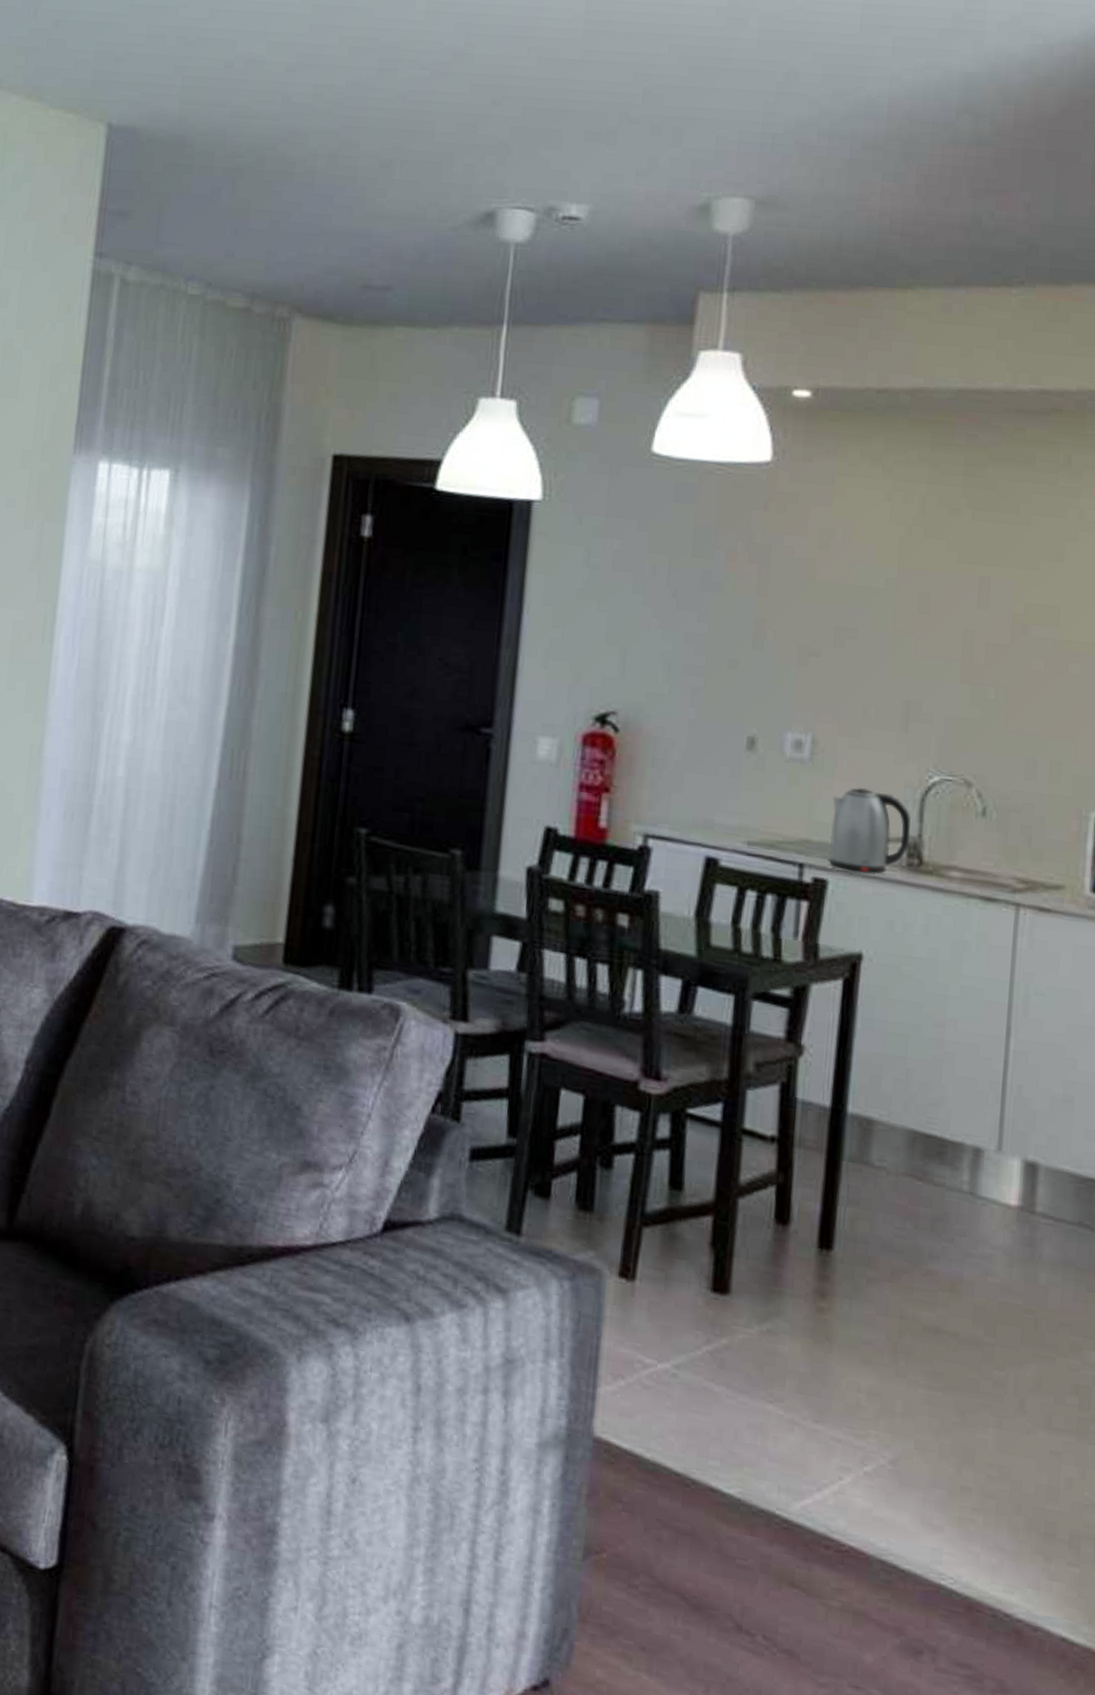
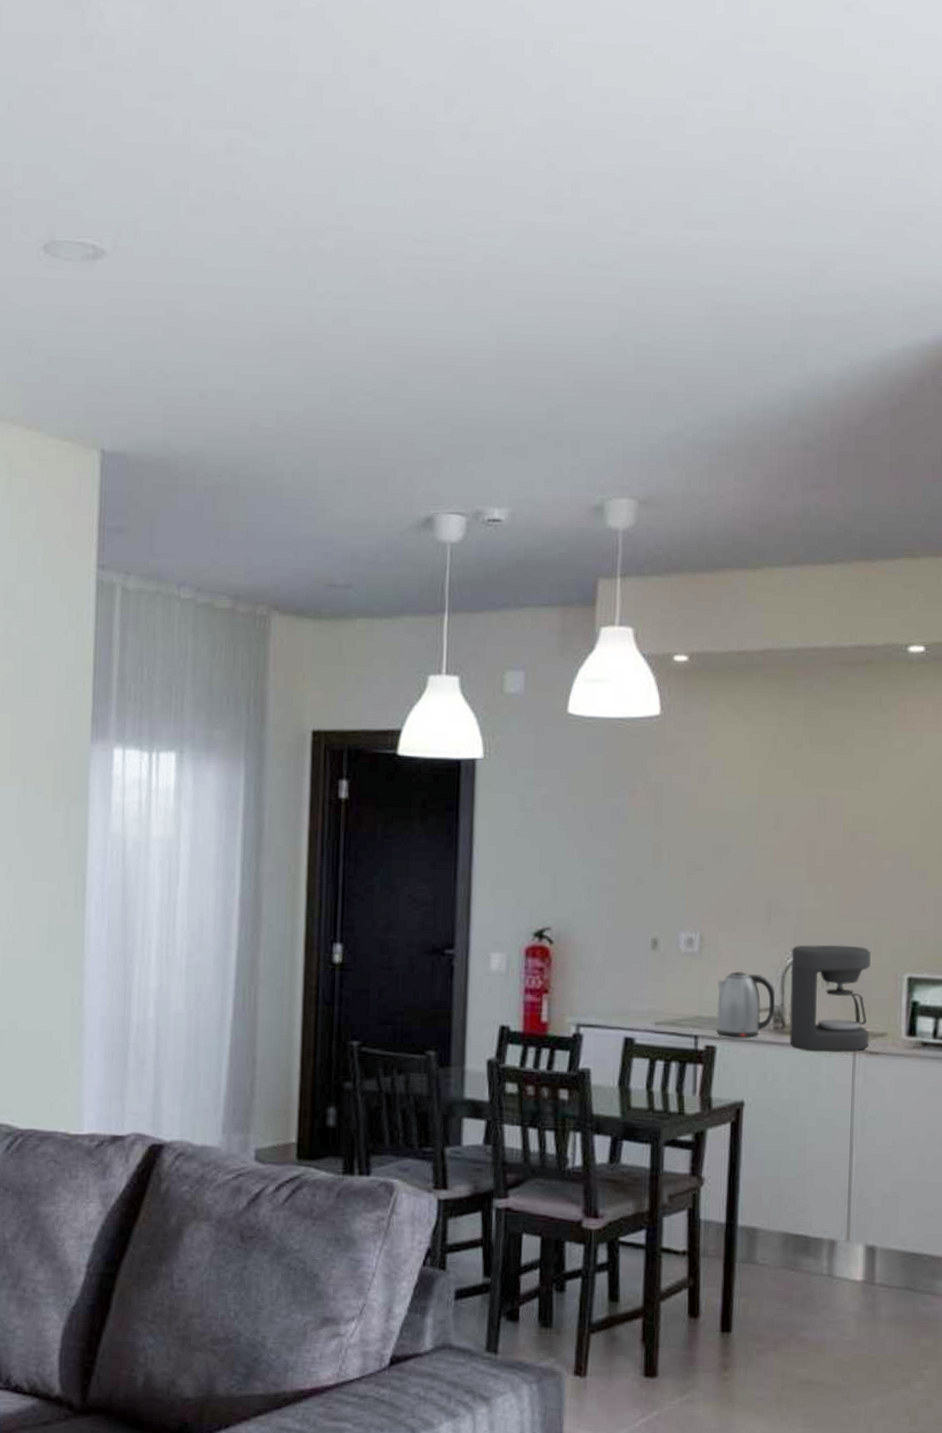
coffee maker: none [928,761,1045,907] -> present [789,944,871,1053]

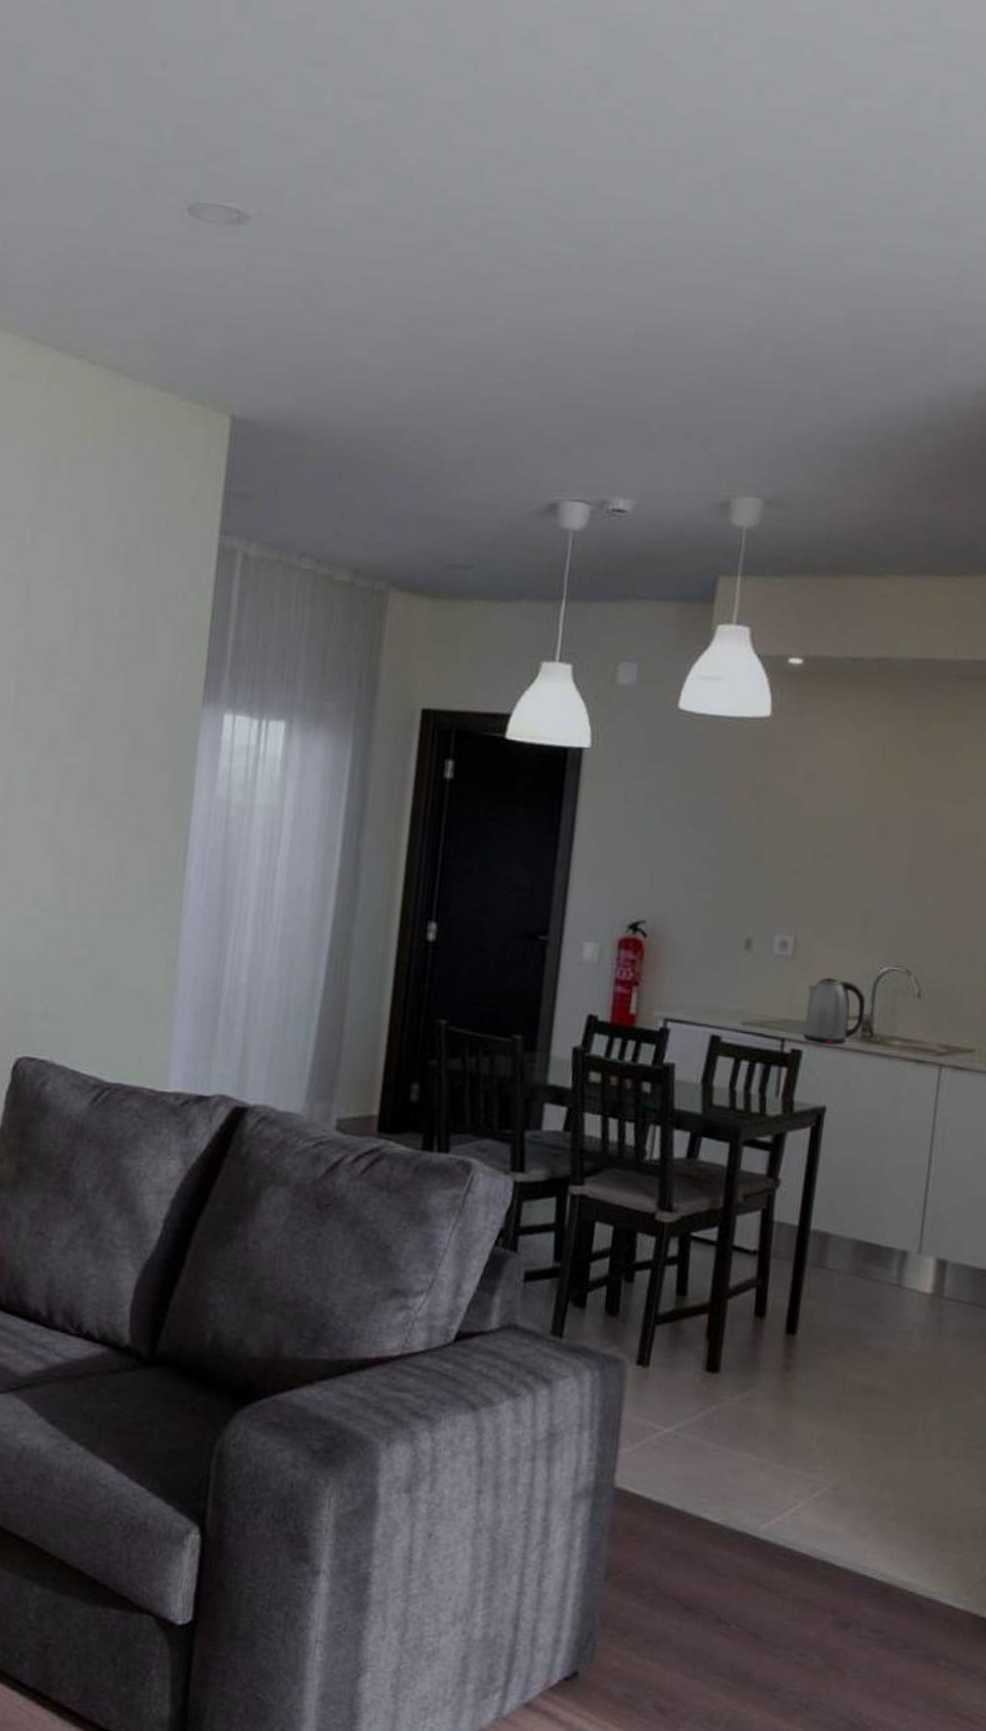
coffee maker: present [789,944,871,1053] -> none [876,955,965,1067]

